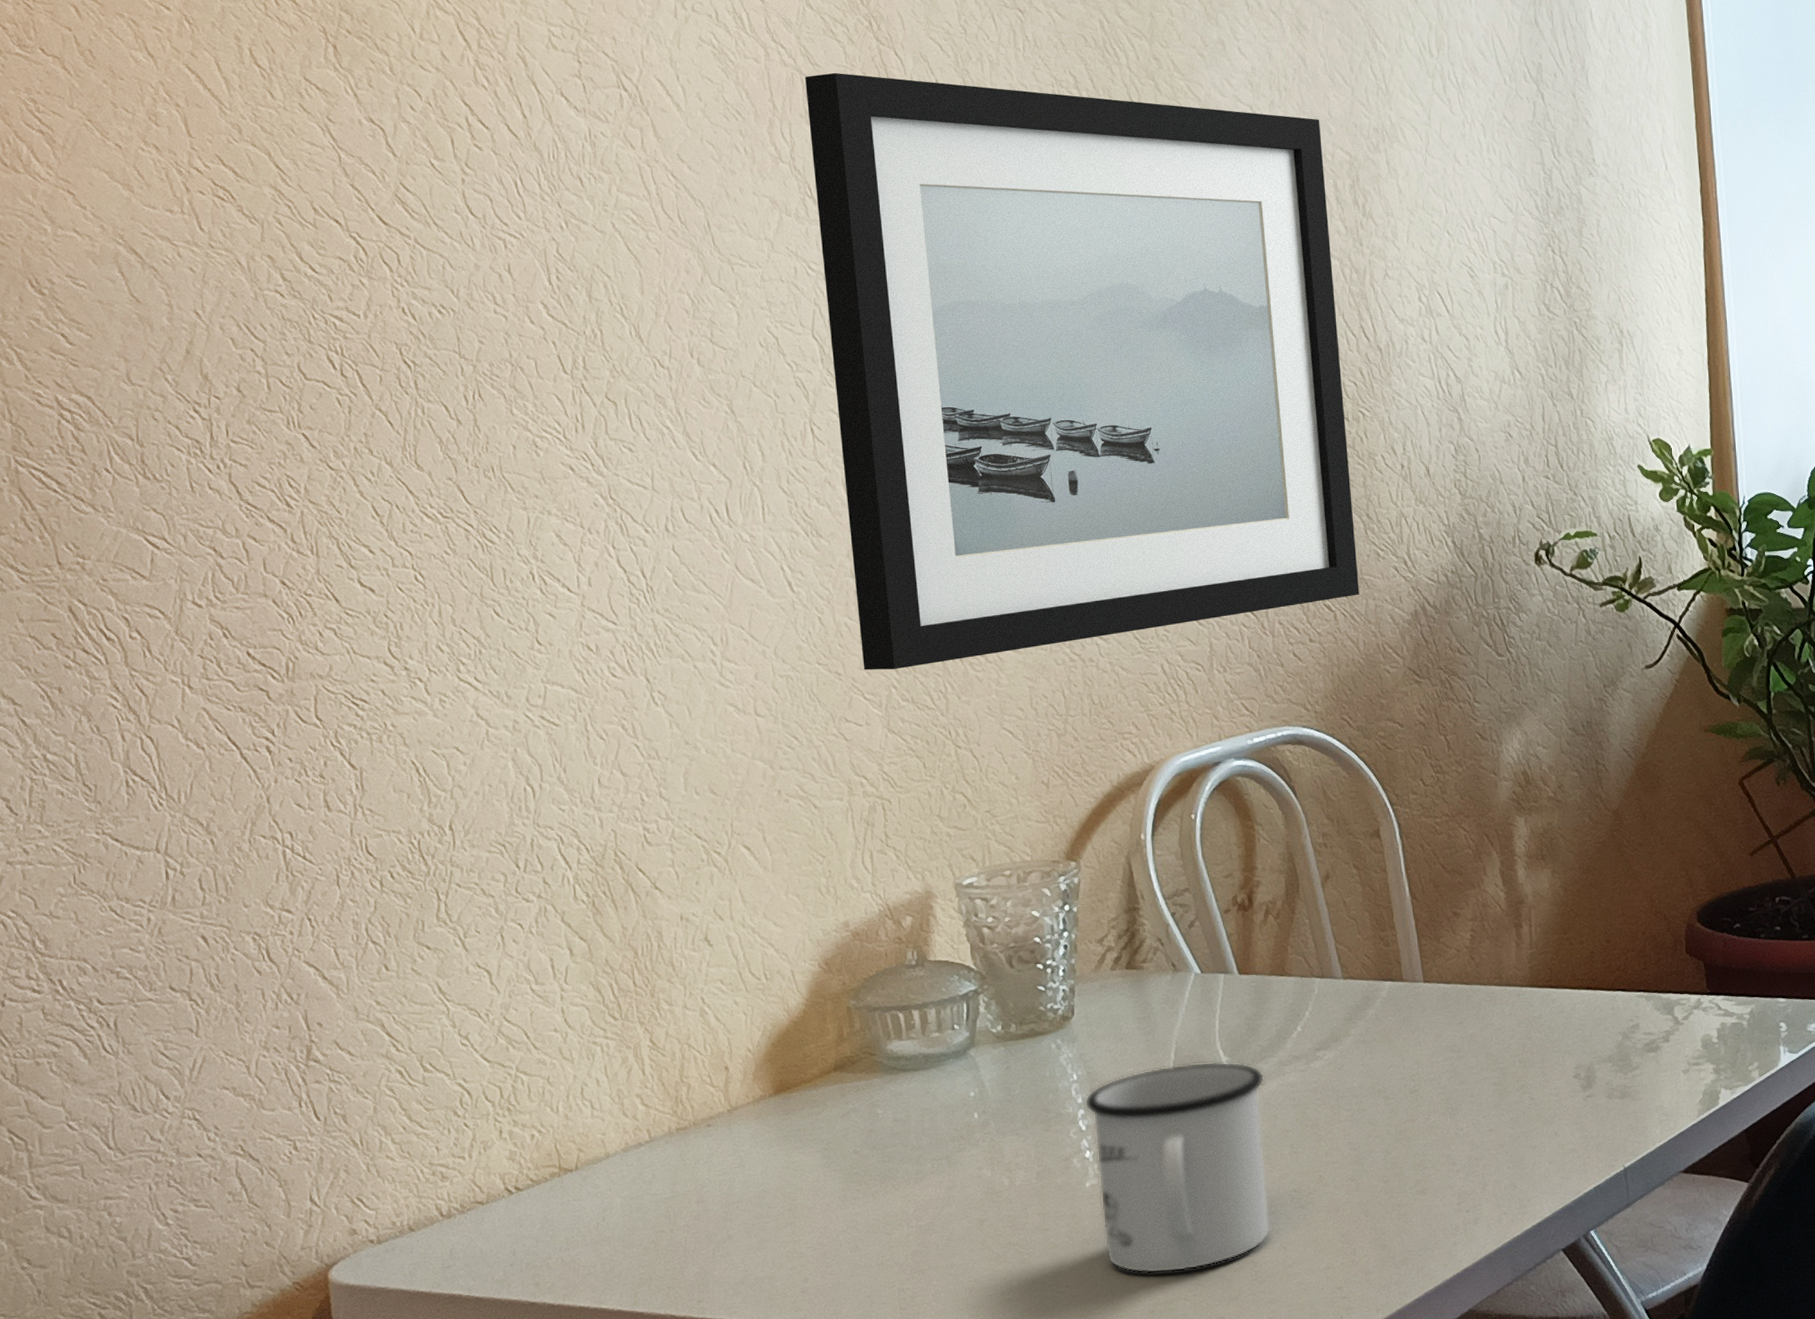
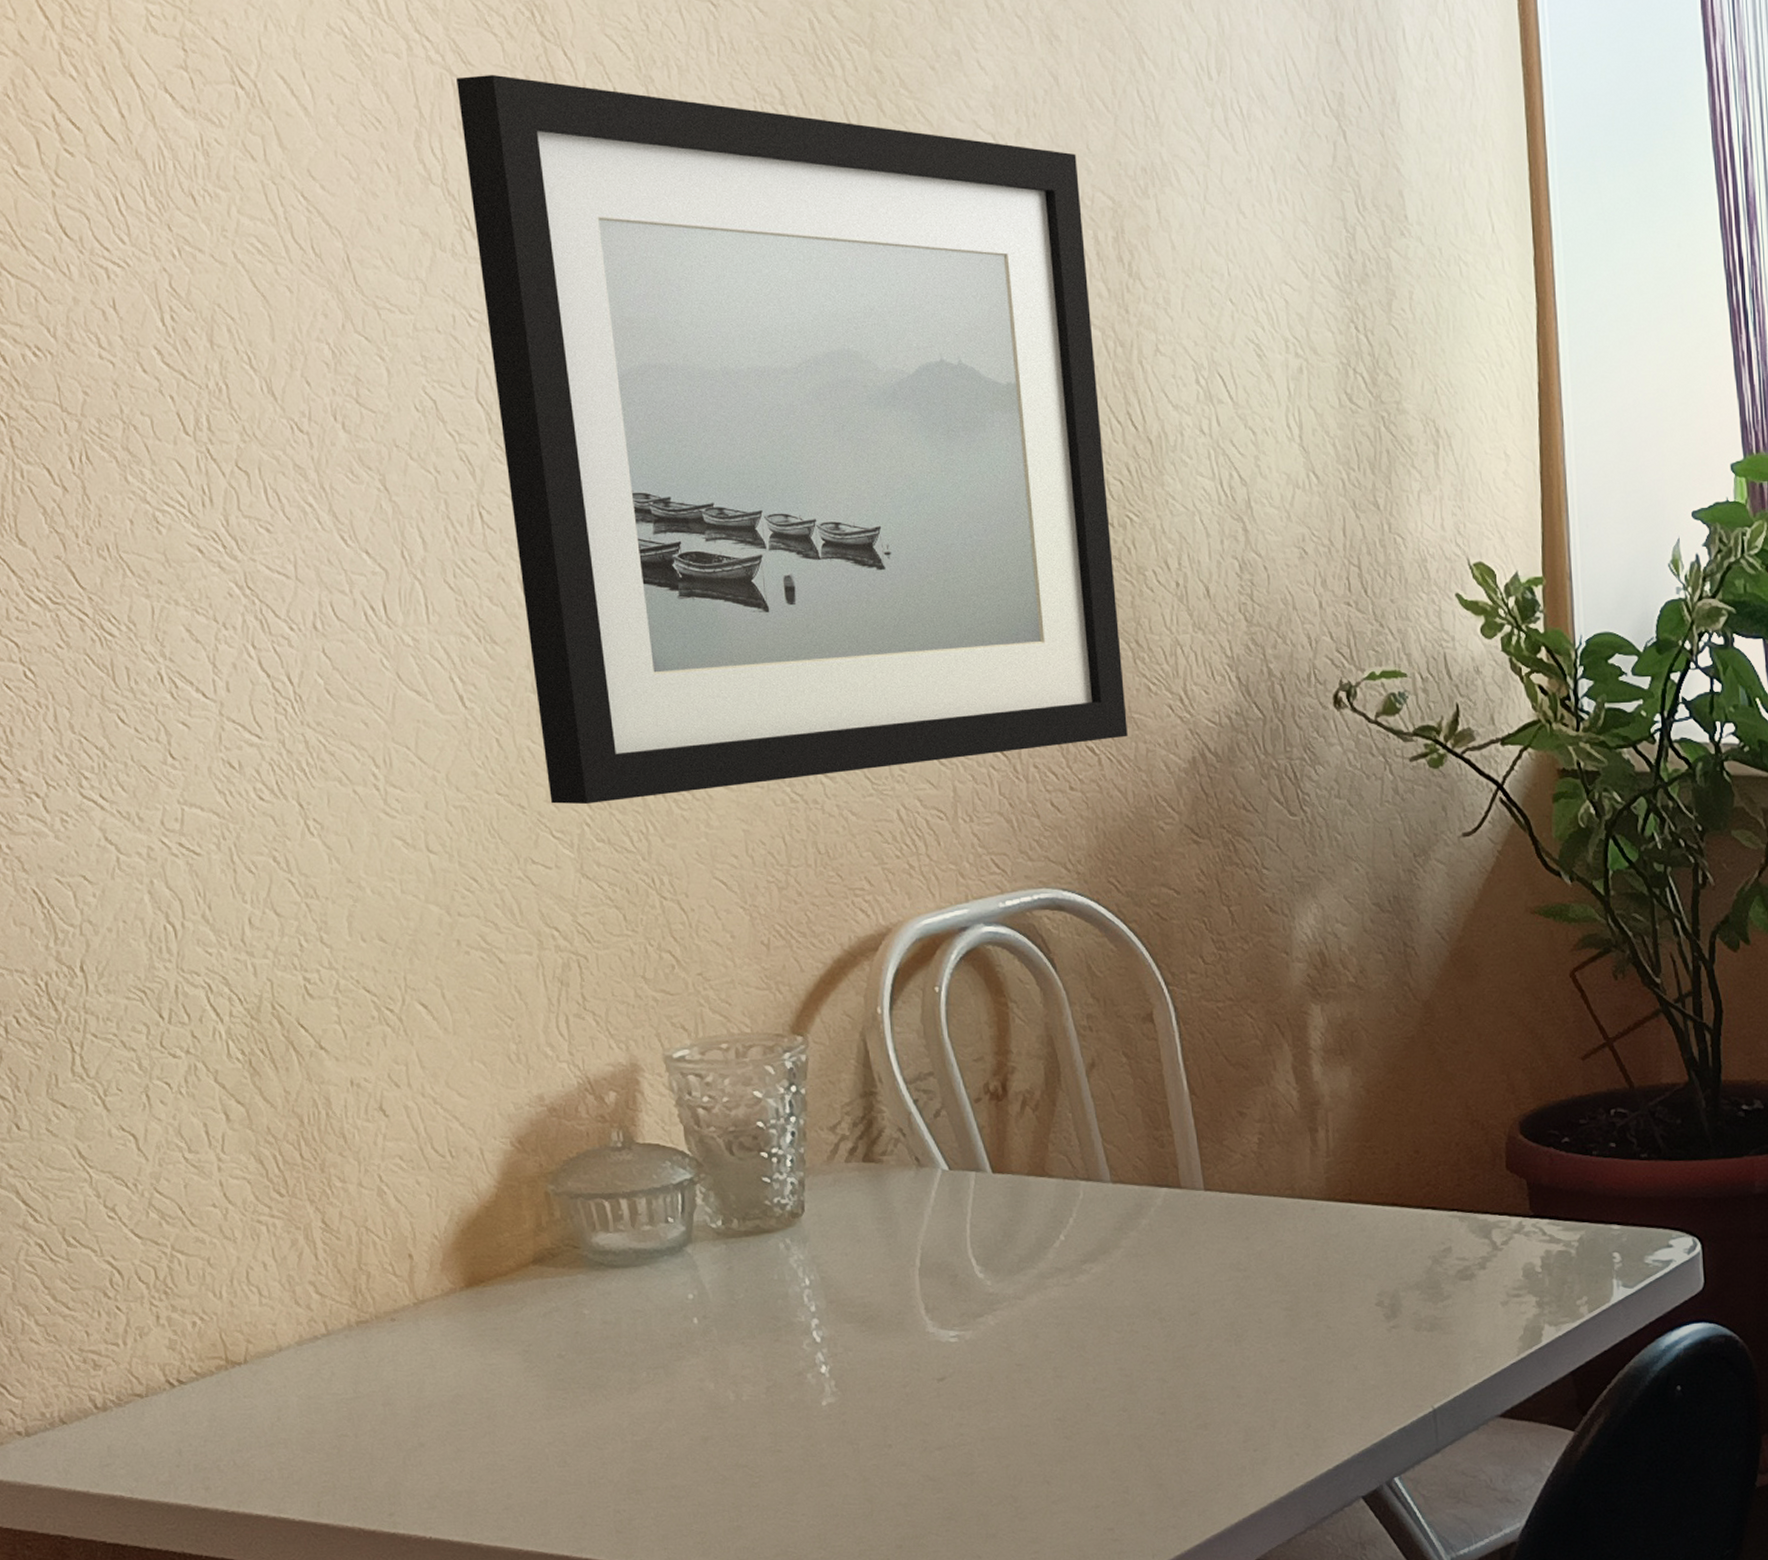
mug: present [1084,1061,1271,1274] -> none [818,1270,1033,1505]

